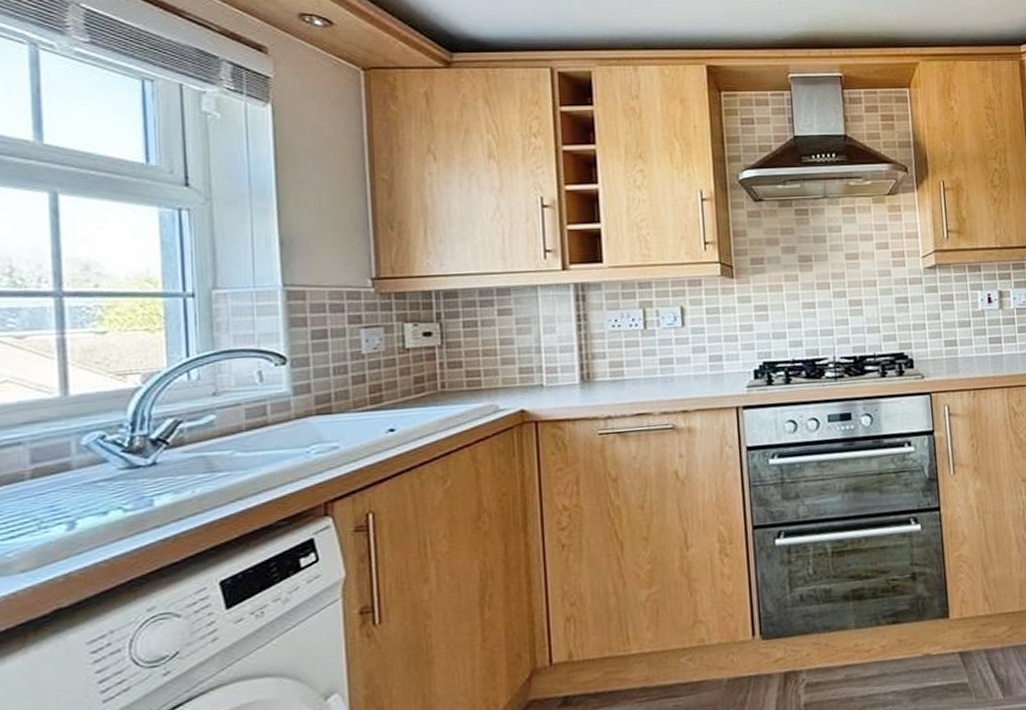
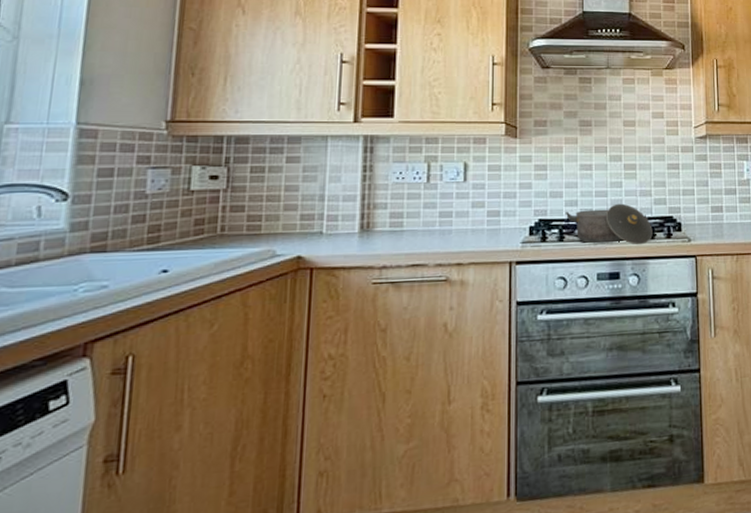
cooking pot: none [789,341,884,385] -> present [565,203,653,245]

